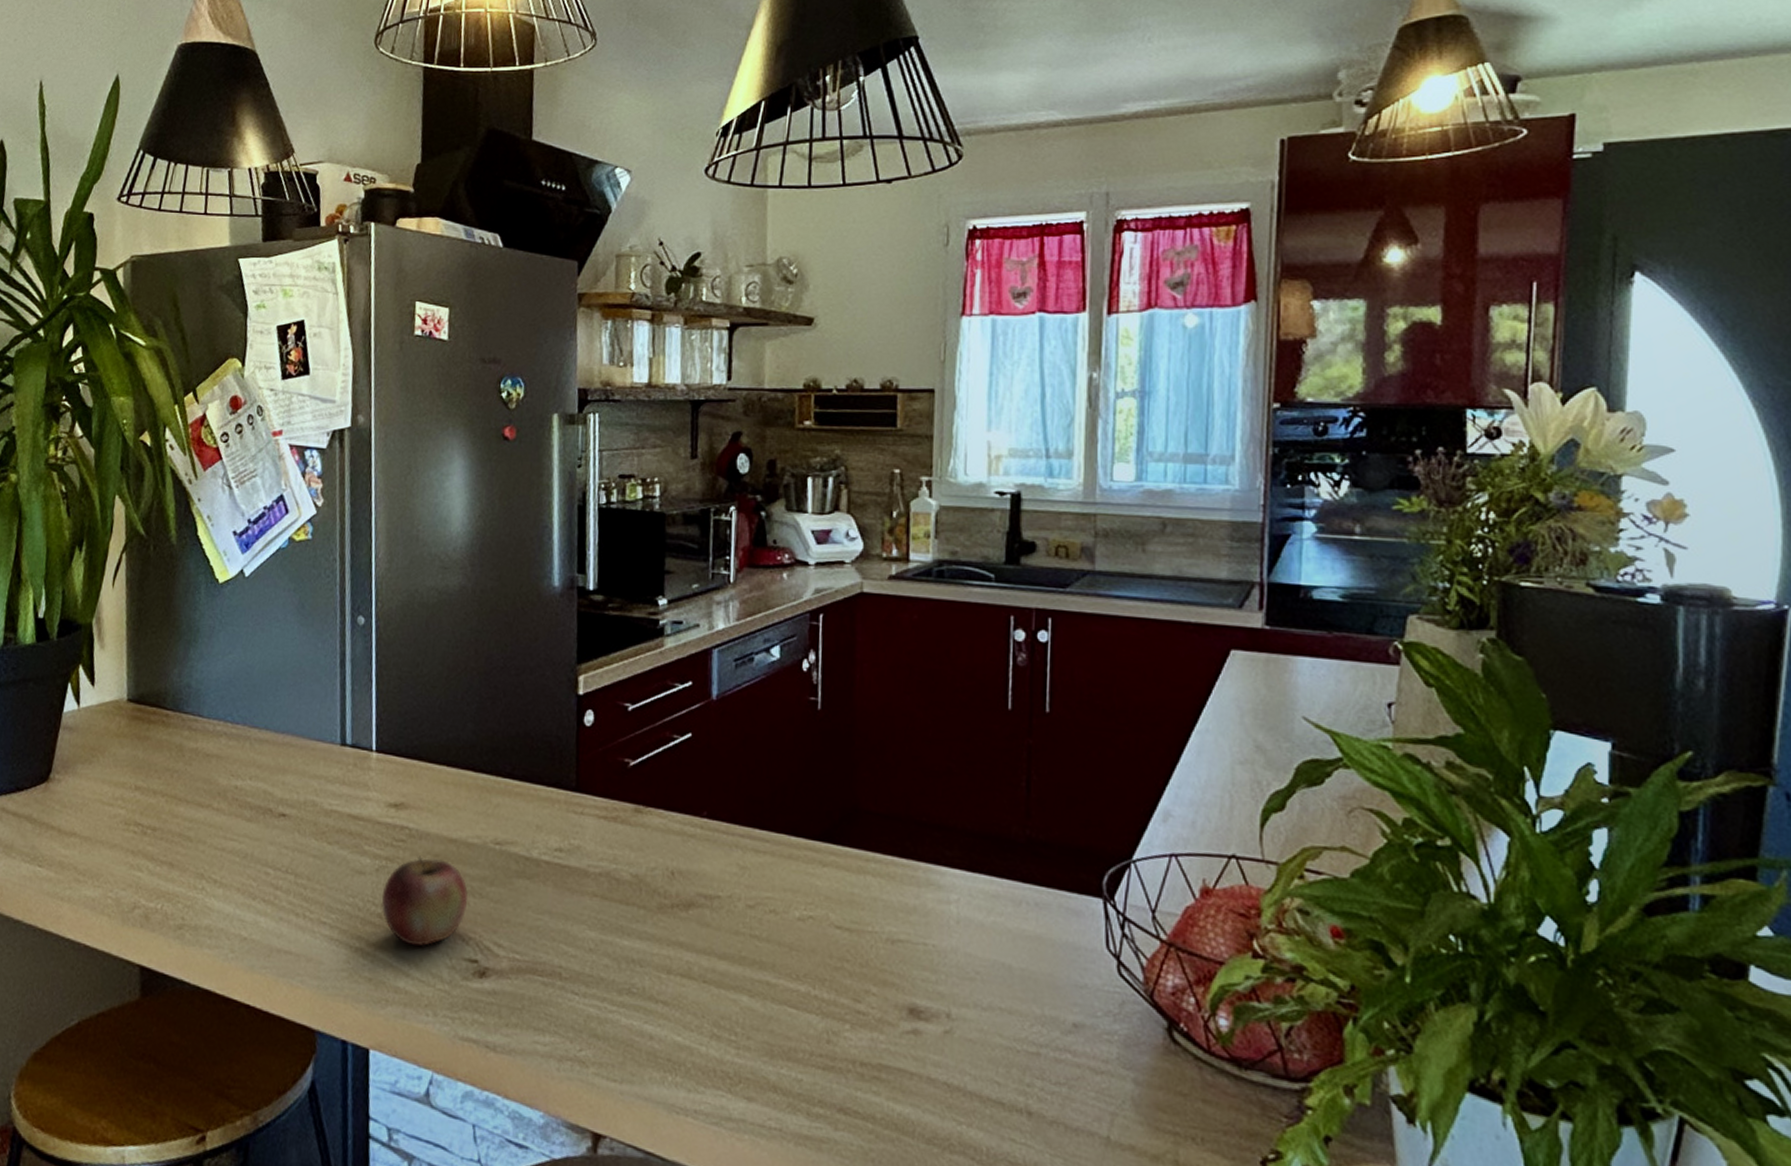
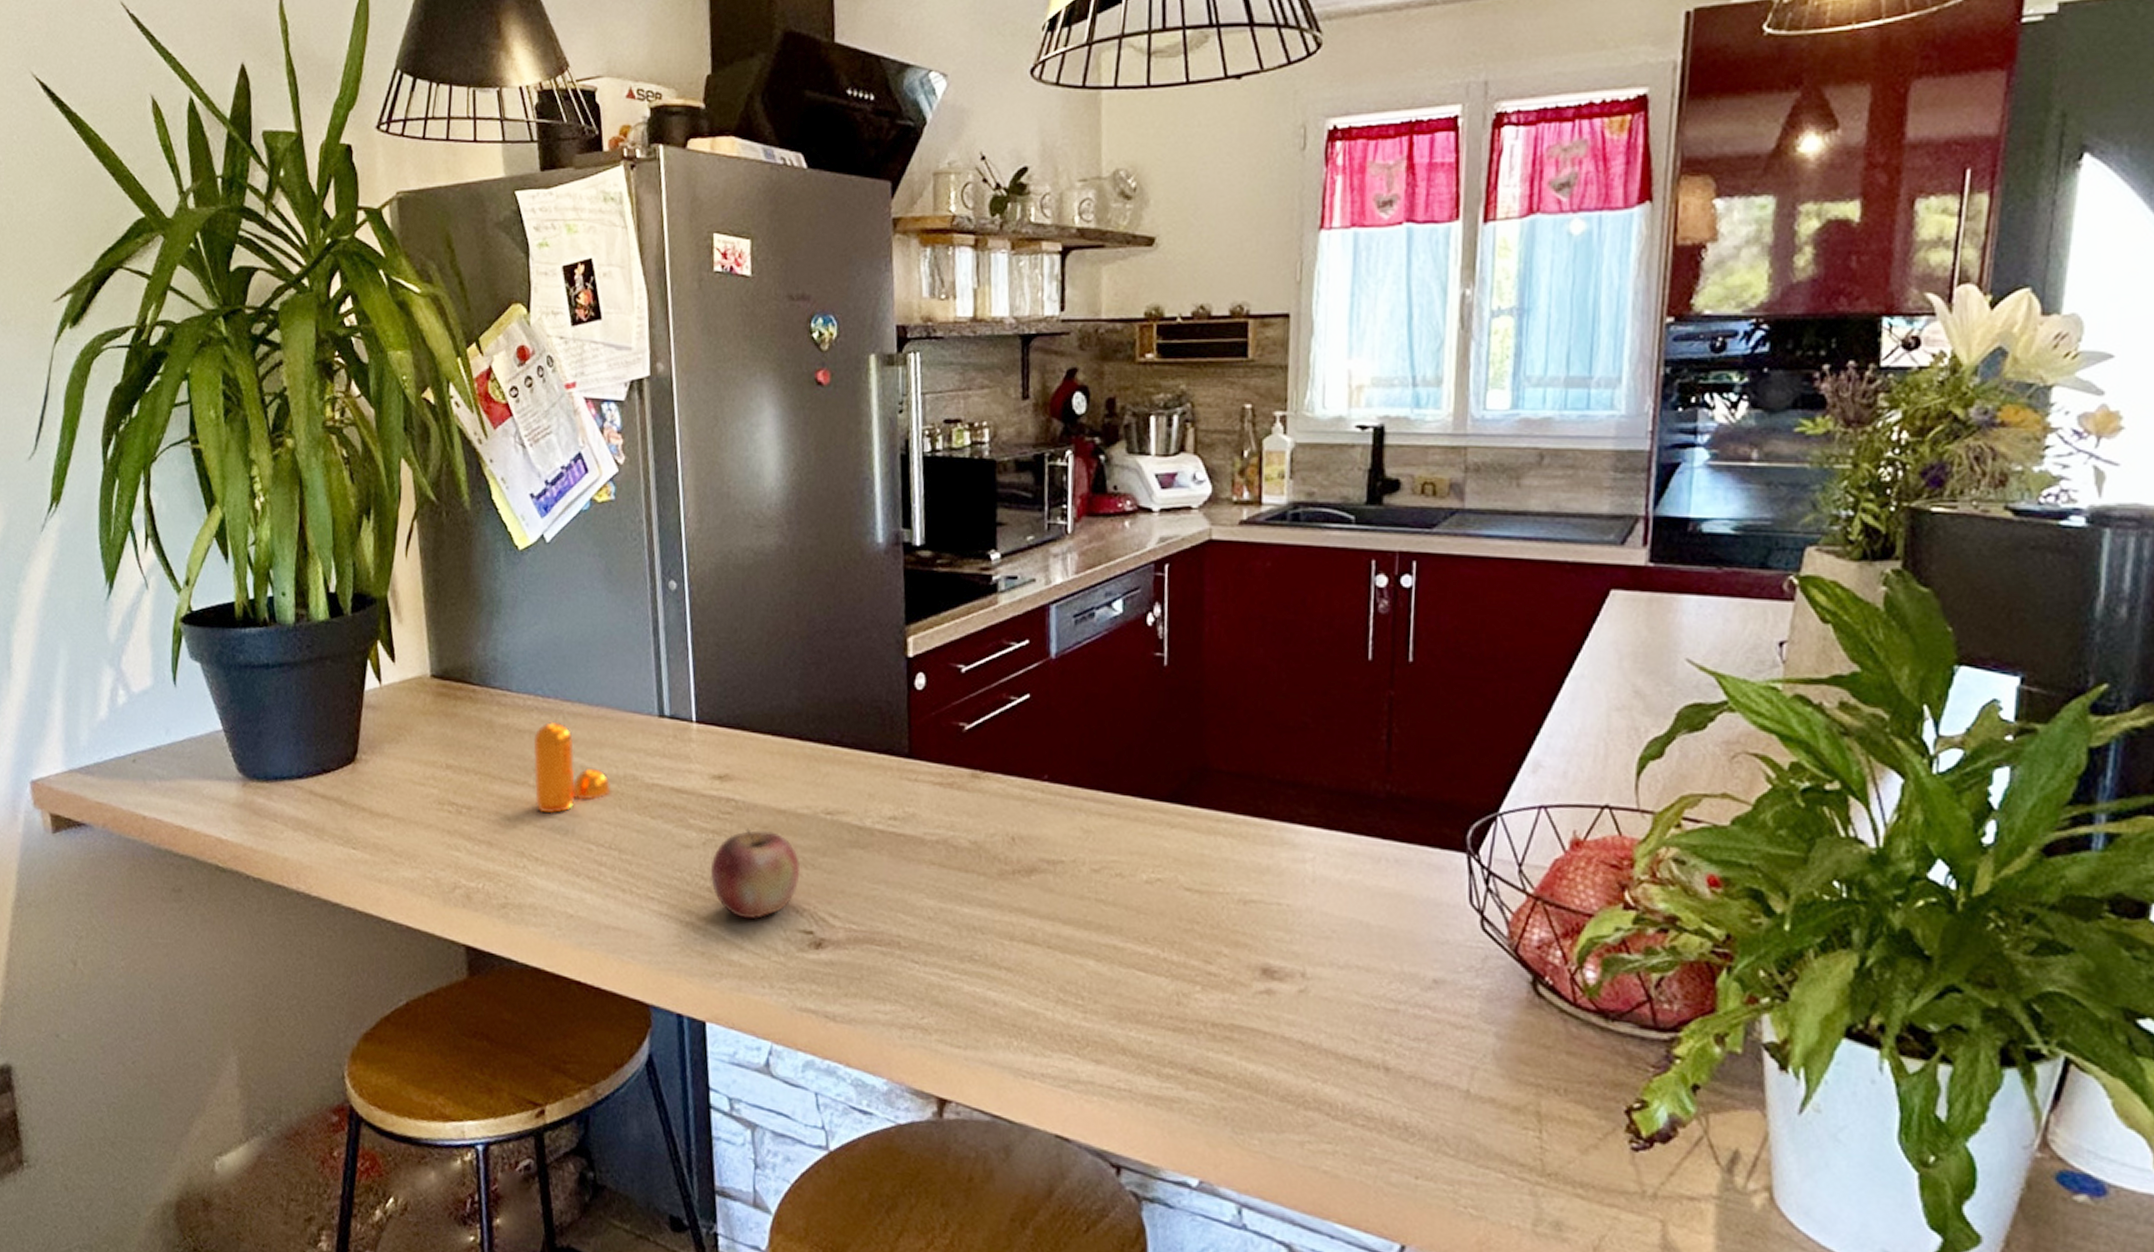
pepper shaker: none [218,746,291,837] -> present [533,721,610,814]

